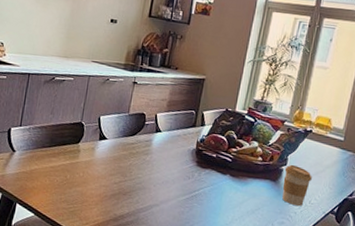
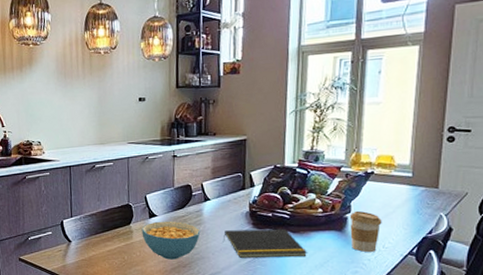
cereal bowl: none [88,144,147,186] -> present [141,221,201,260]
notepad: none [166,164,243,202] -> present [223,228,308,258]

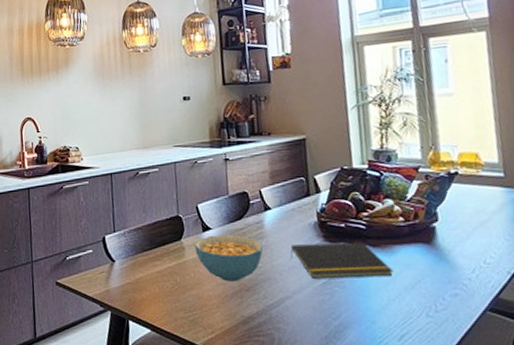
coffee cup: present [349,210,382,253] -> none [437,218,478,271]

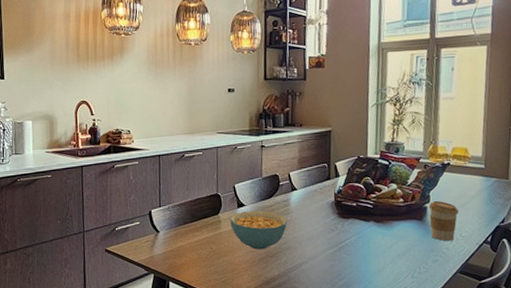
notepad: present [290,241,394,278] -> none [309,218,391,247]
coffee cup: none [437,218,478,271] -> present [428,200,459,242]

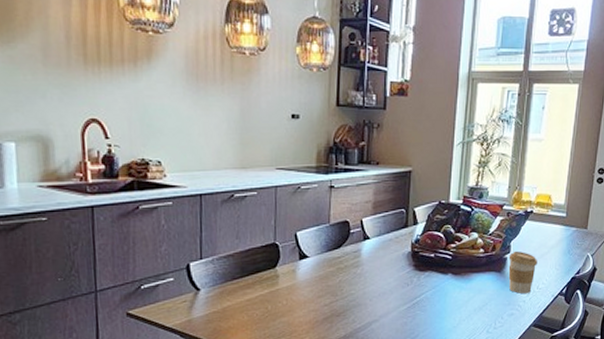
cereal bowl: present [230,210,288,250] -> none [289,262,358,308]

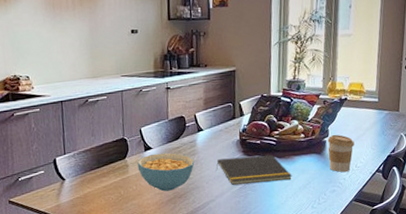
cereal bowl: none [289,262,358,308] -> present [137,152,195,192]
notepad: none [382,270,468,303] -> present [216,154,293,185]

